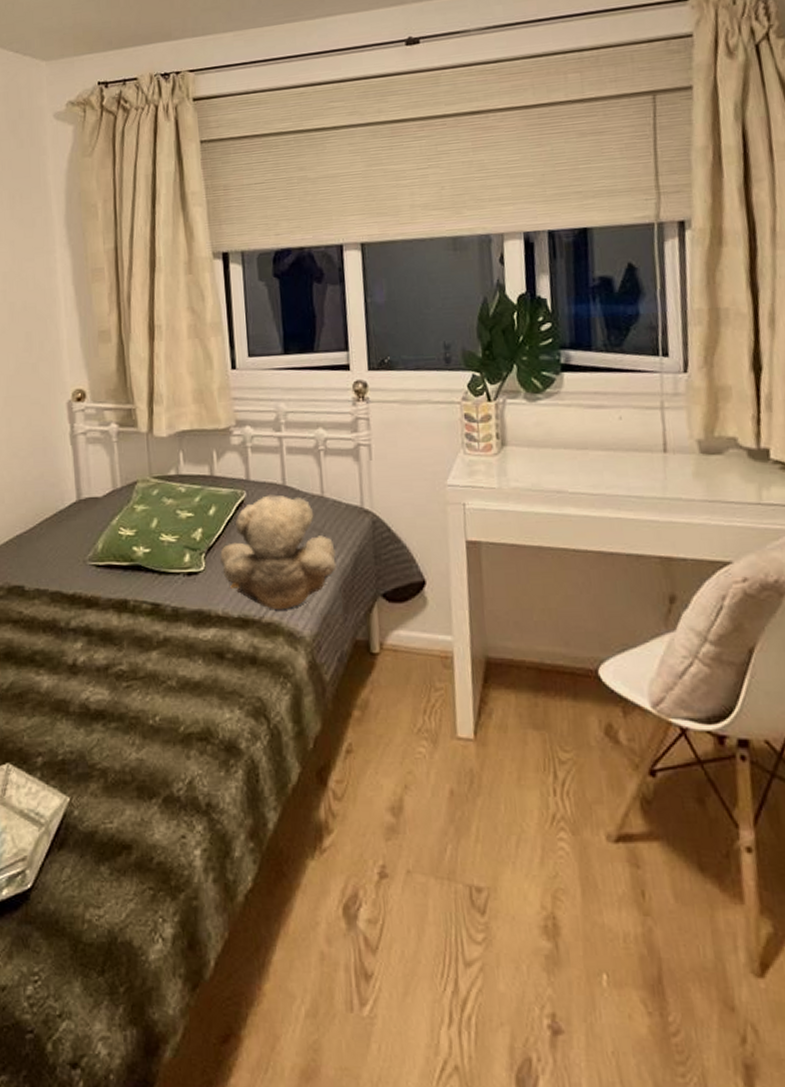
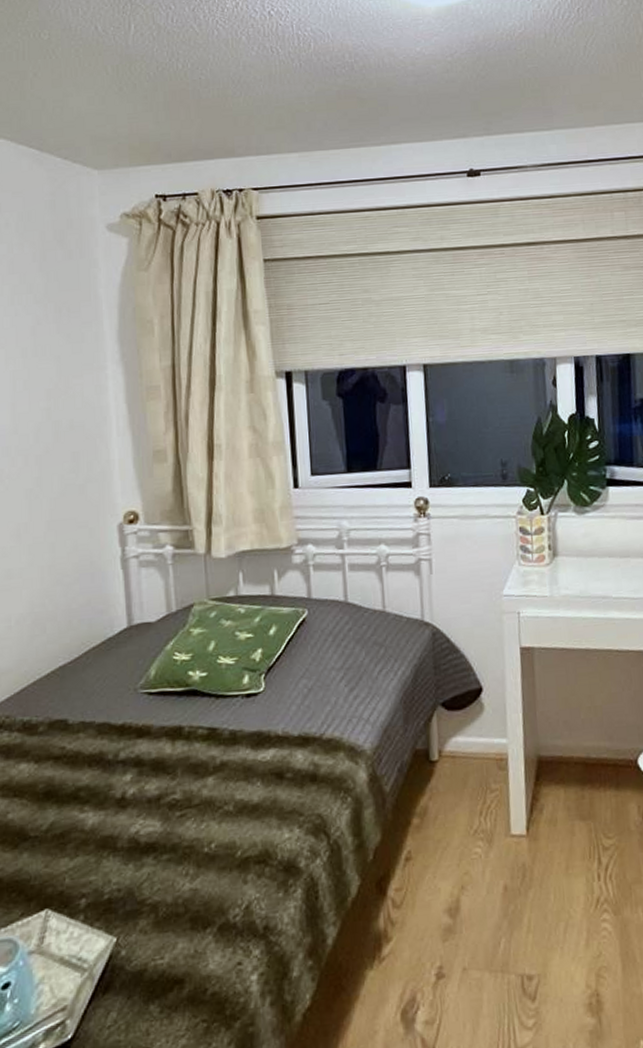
teddy bear: present [220,495,337,610] -> none [280,612,397,726]

